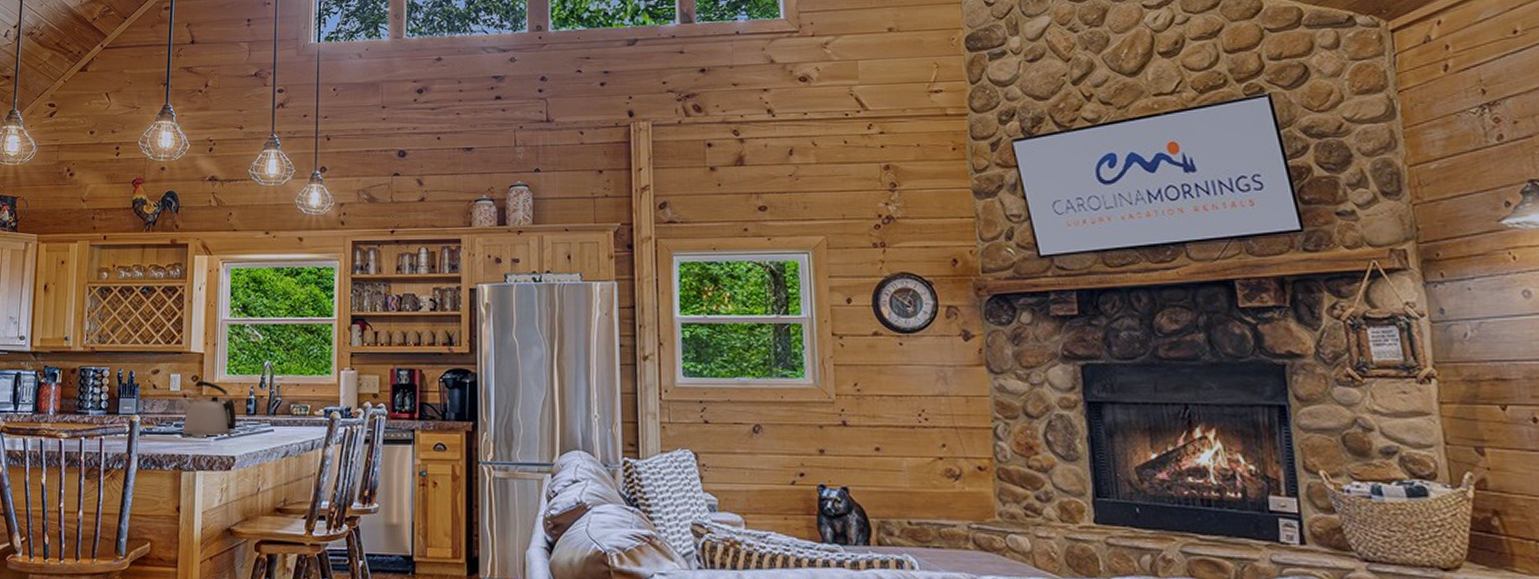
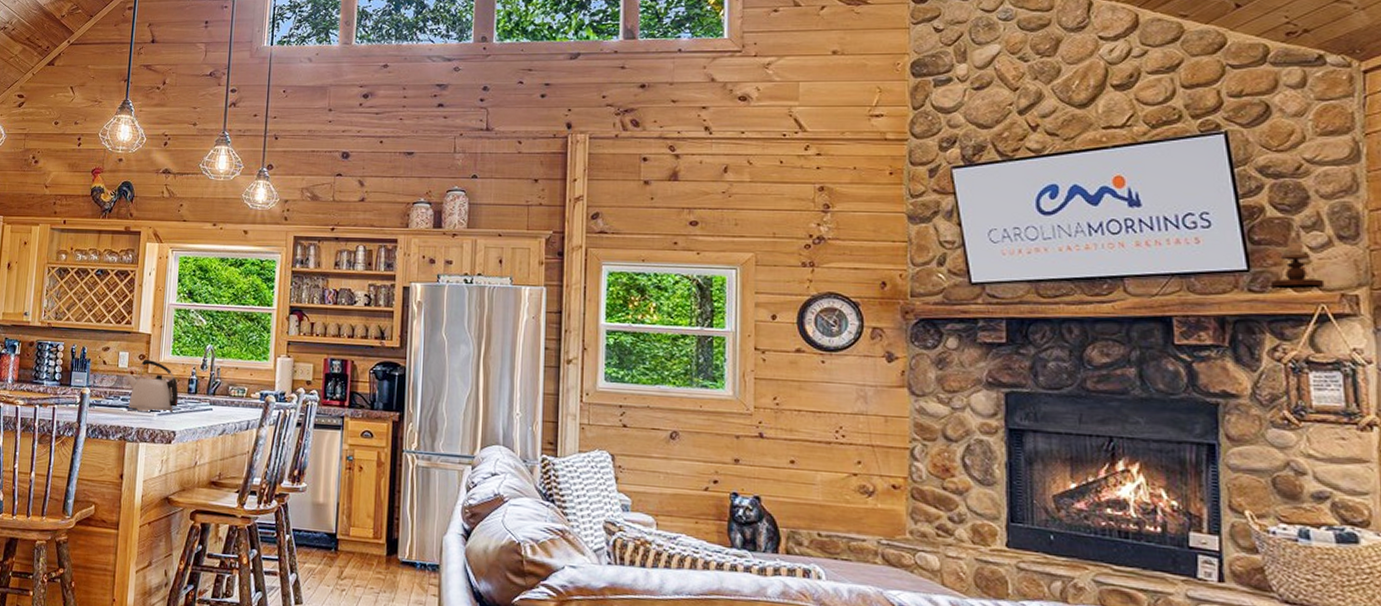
candlestick: none [1323,199,1375,247] -> present [1269,241,1325,290]

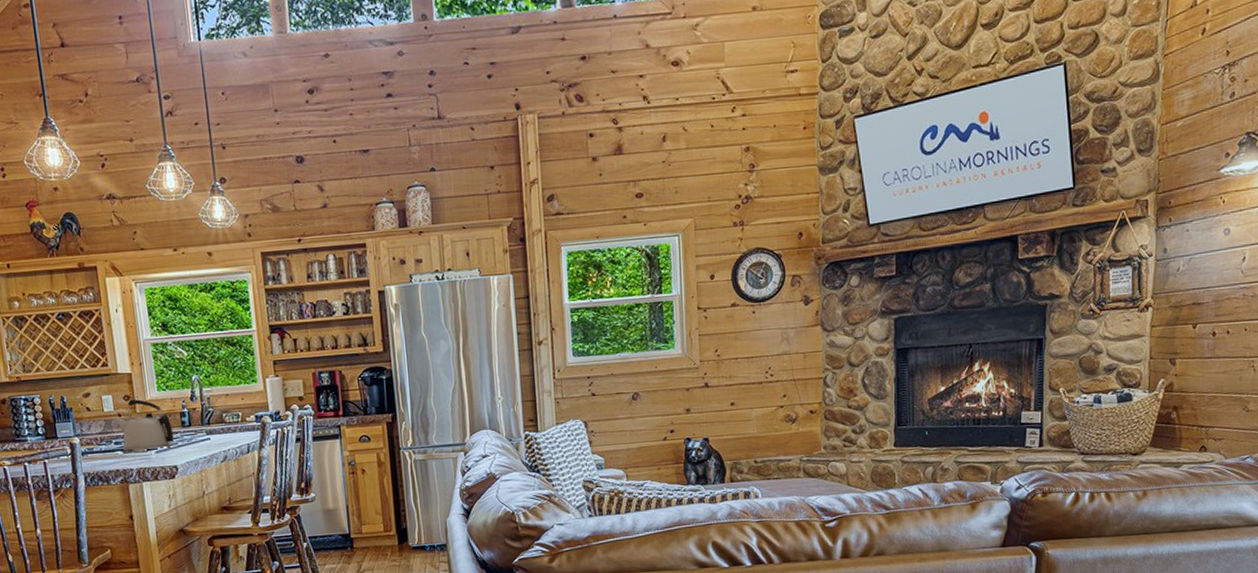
candlestick: present [1269,241,1325,290] -> none [1088,158,1126,202]

